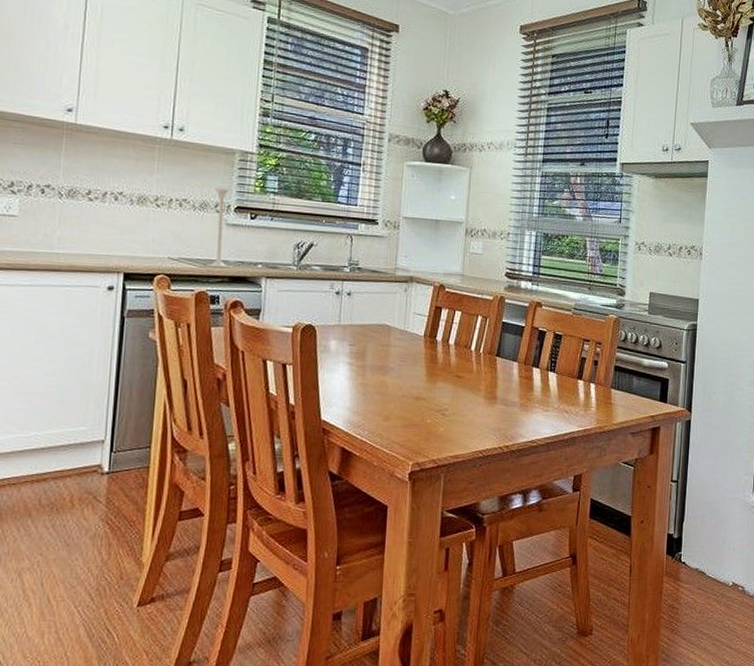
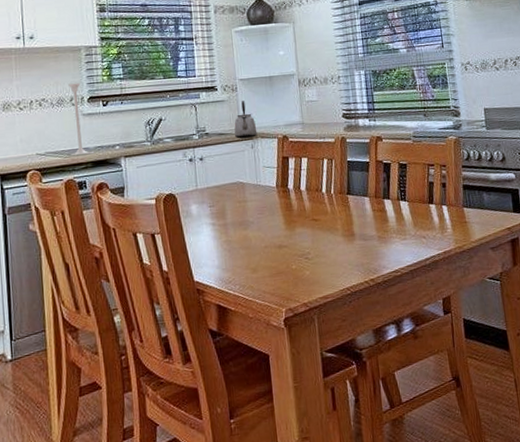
kettle: none [388,240,414,281] -> present [234,101,258,139]

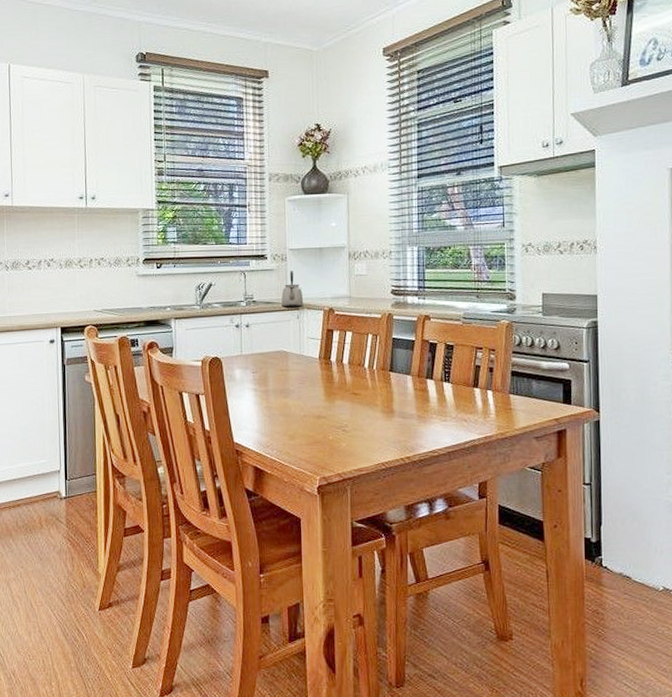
candlestick: present [67,83,95,157] -> none [121,244,147,315]

